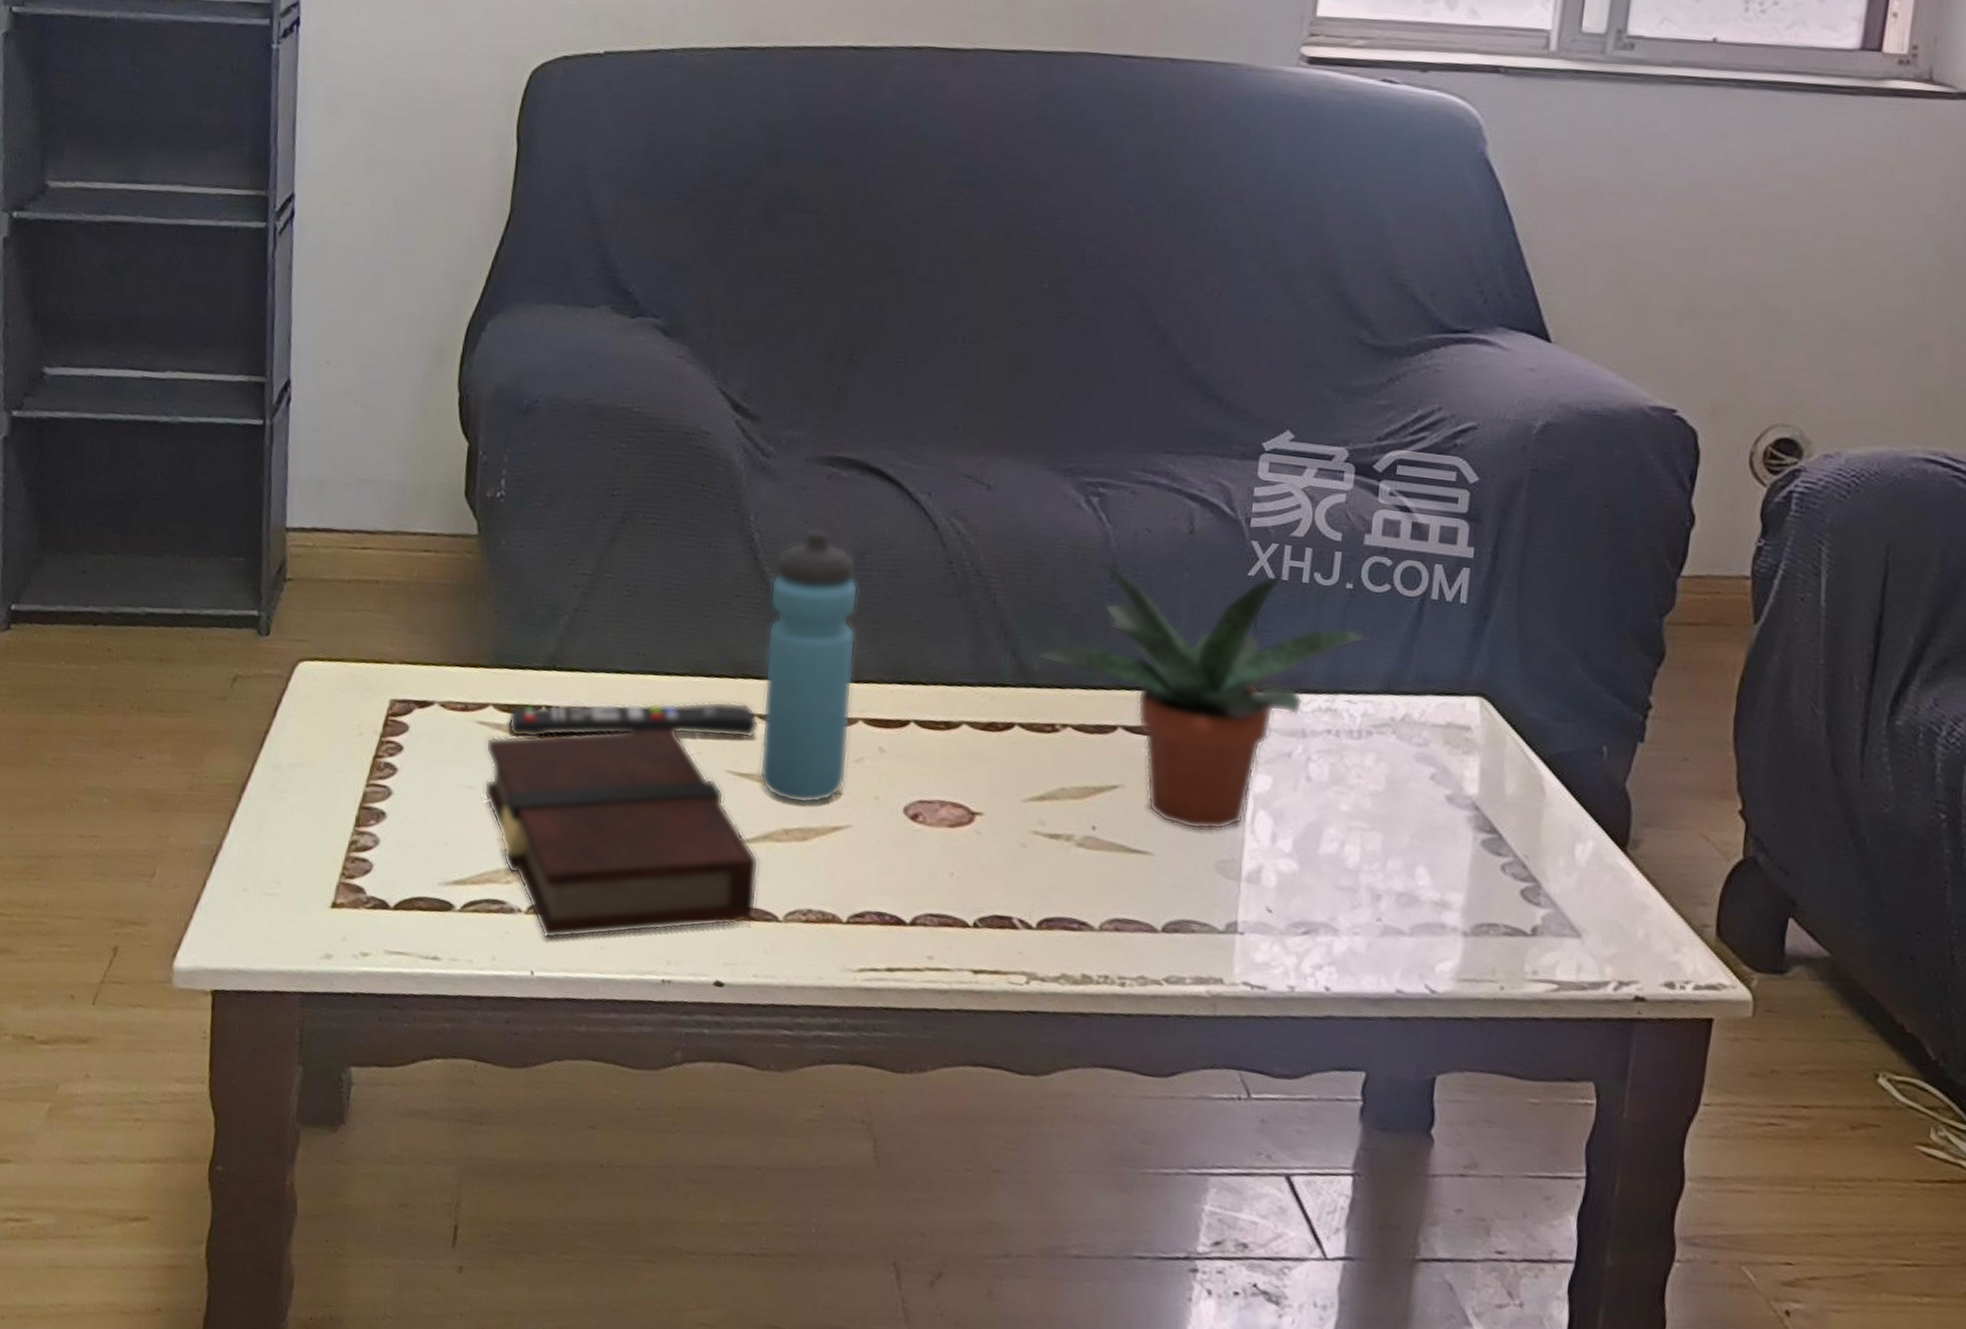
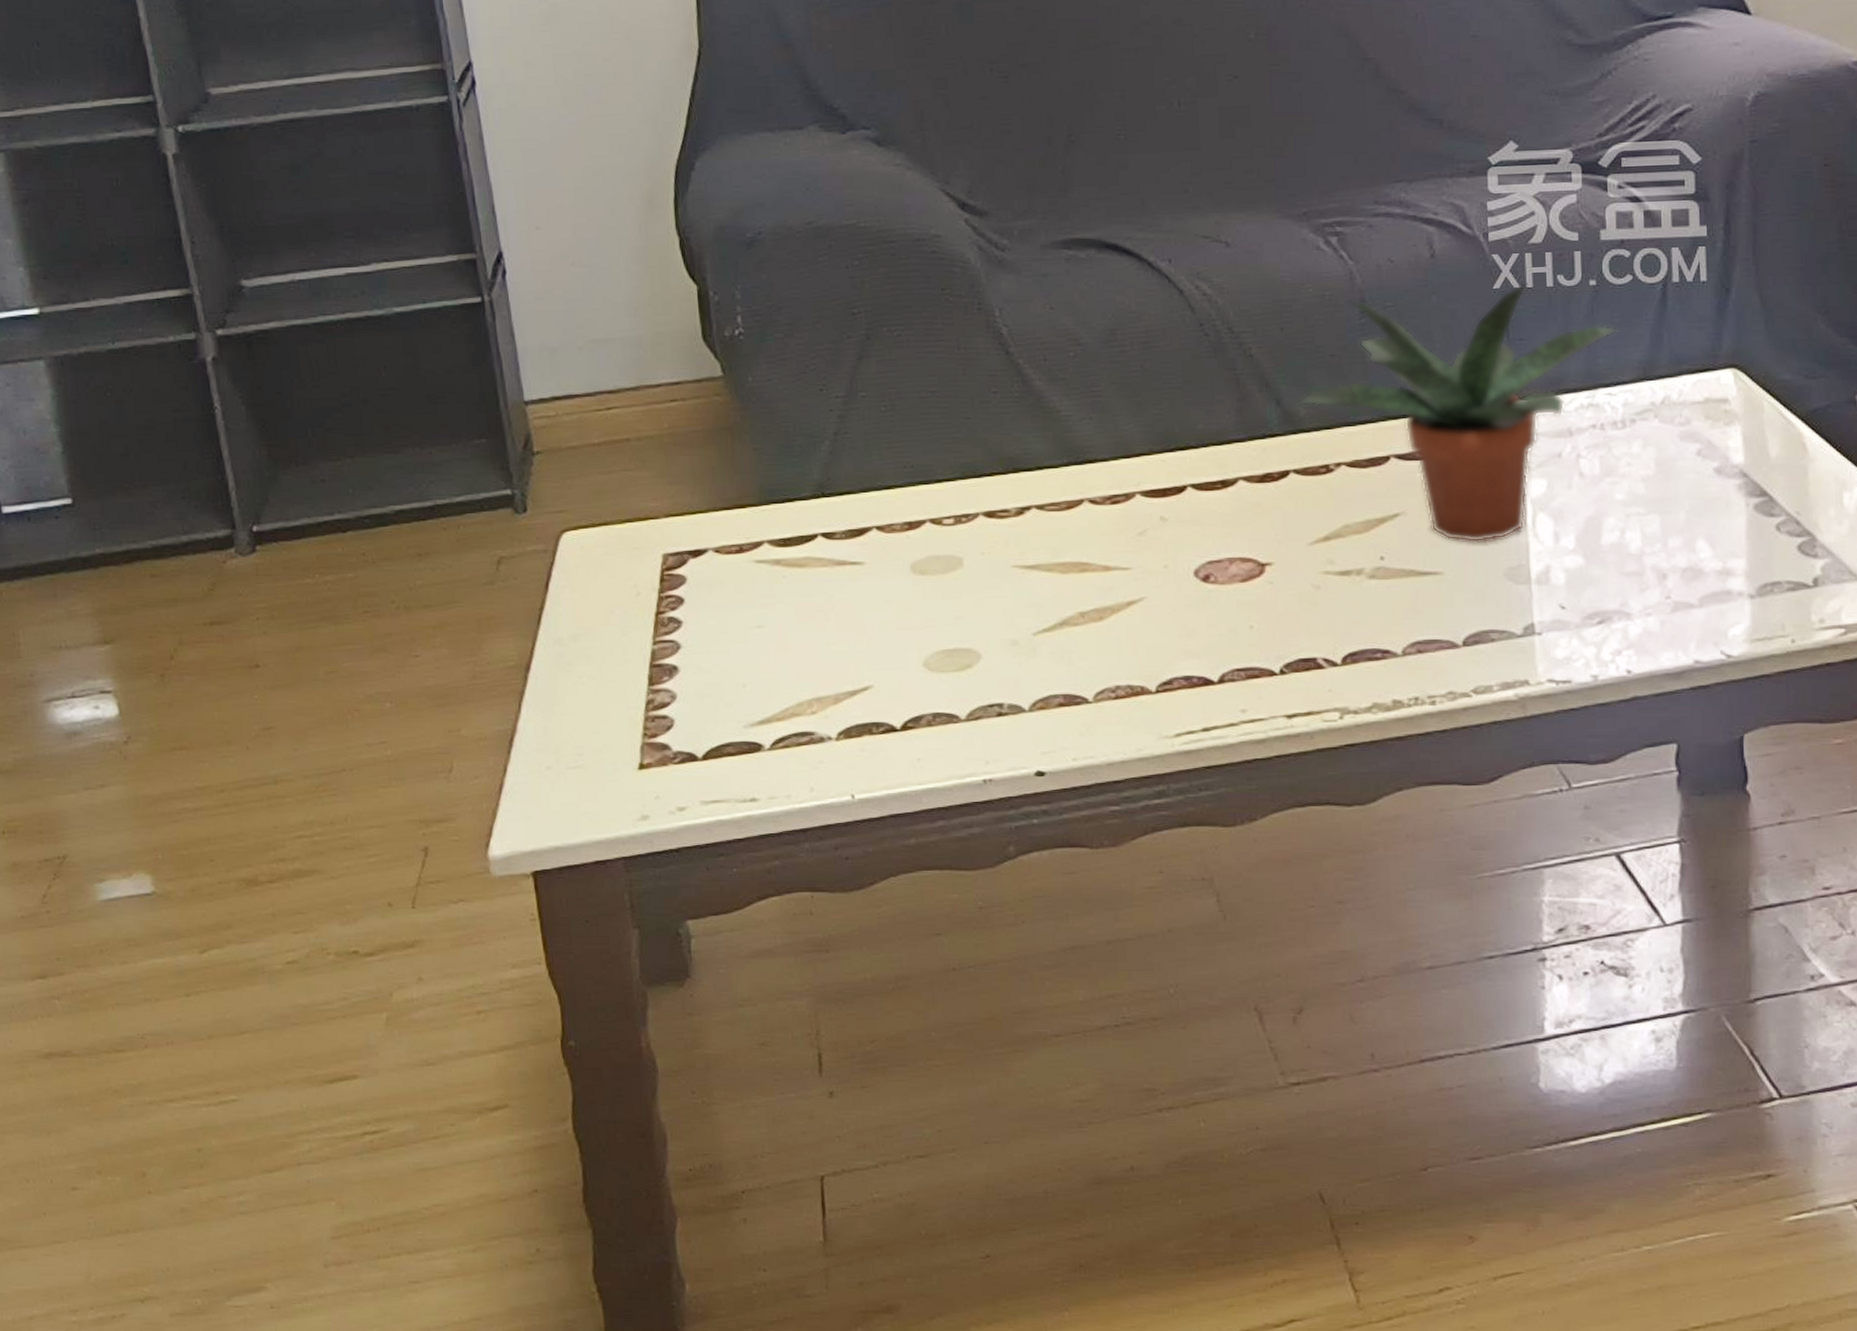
book: present [483,729,759,939] -> none [767,534,1065,761]
remote control: present [507,701,759,739] -> none [784,497,1038,569]
water bottle: present [759,528,859,804] -> none [1027,313,1133,585]

